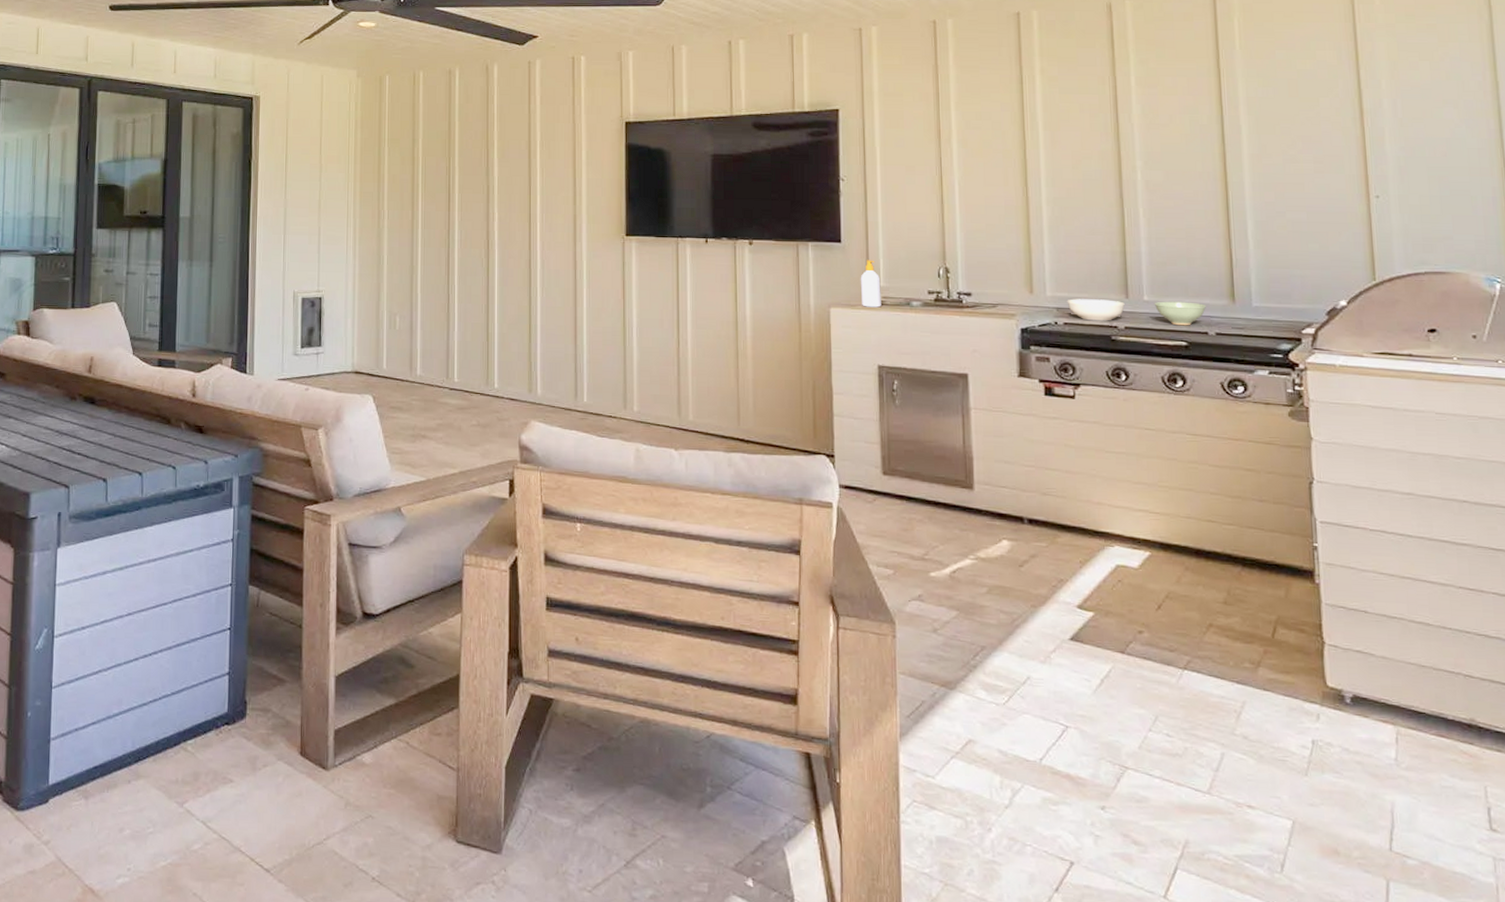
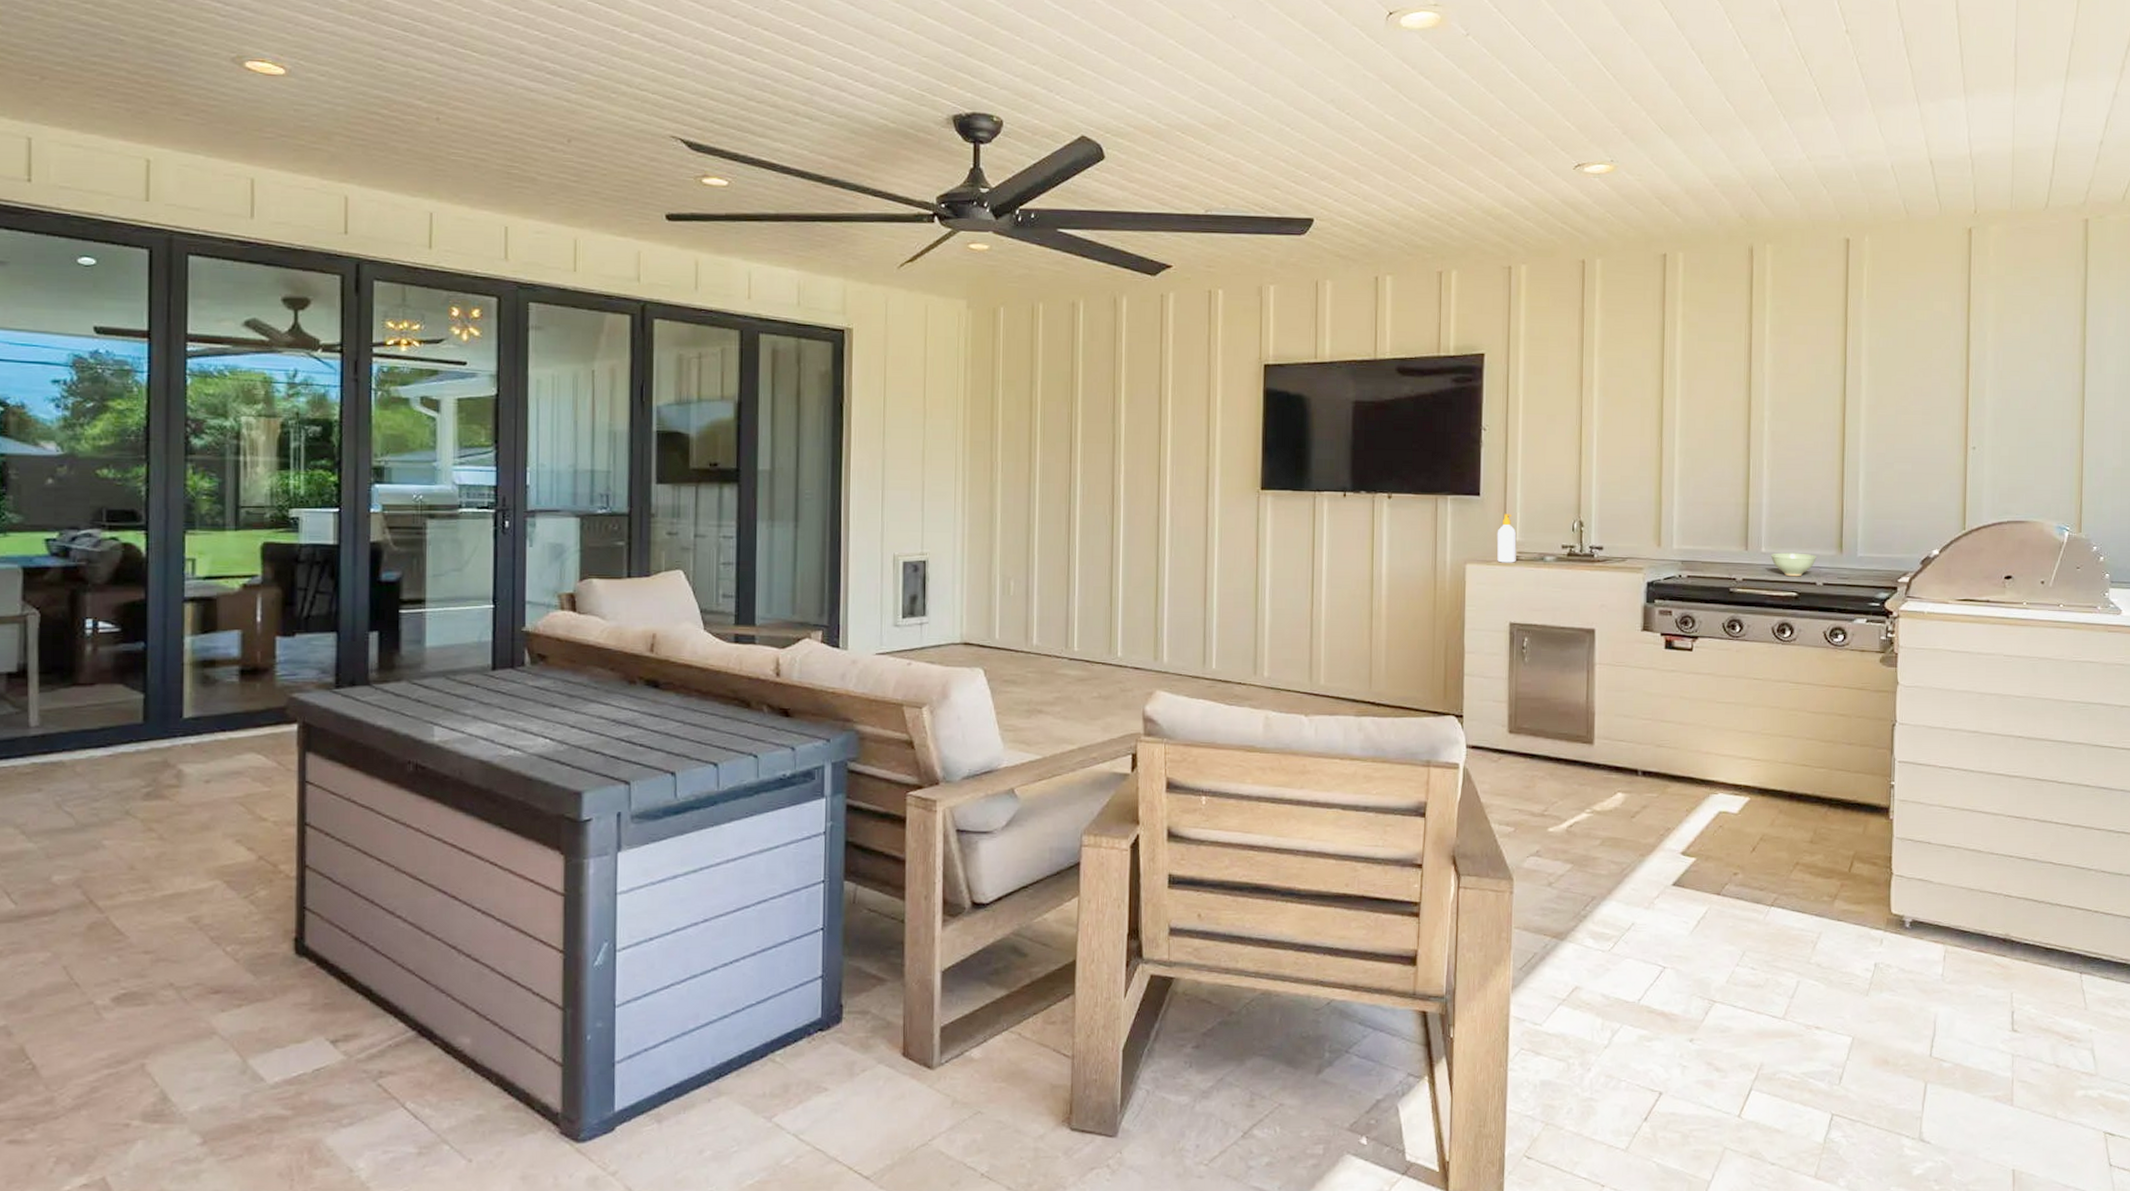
bowl: present [1067,299,1125,321] -> none [1691,551,1744,573]

